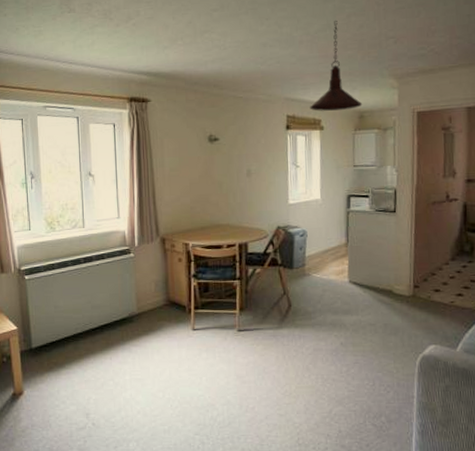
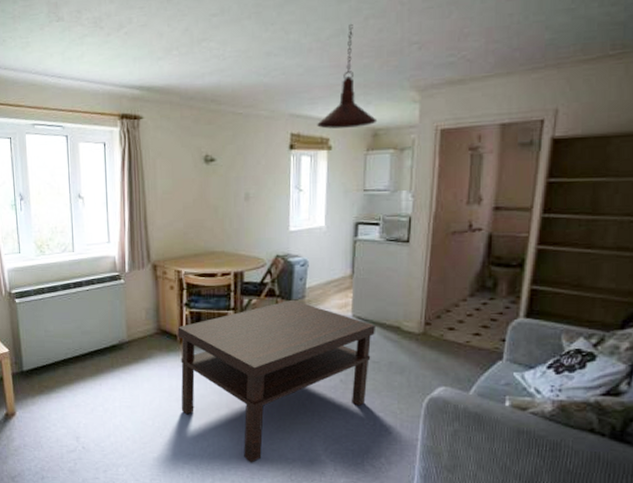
coffee table: none [186,268,370,430] -> present [177,299,375,463]

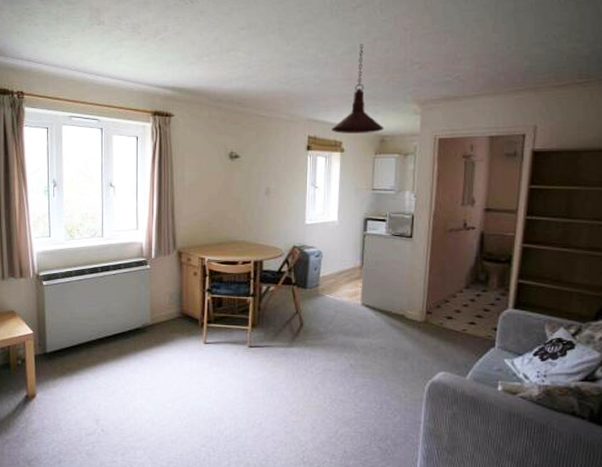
coffee table: present [177,299,375,463] -> none [199,287,382,445]

